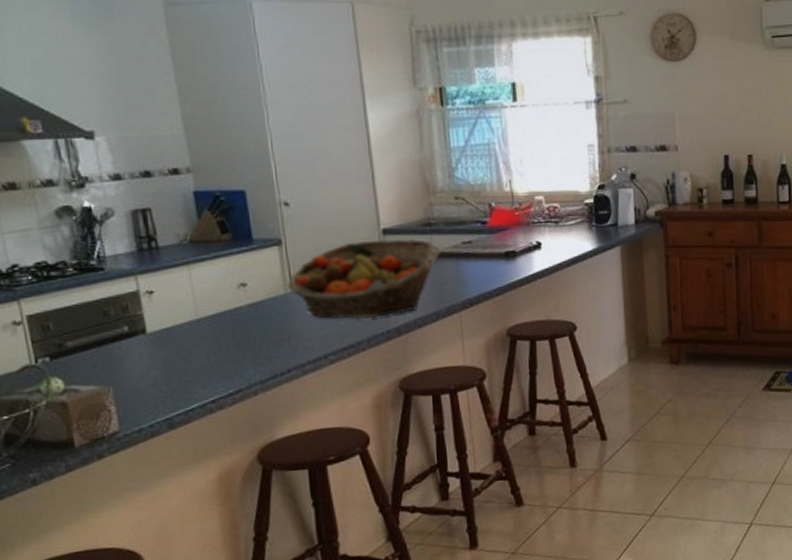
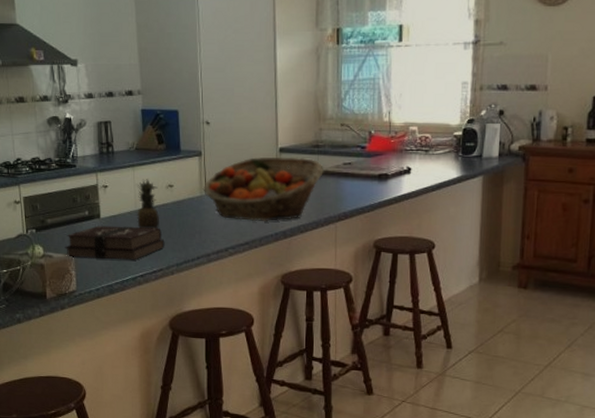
hardback book: none [96,339,242,389] -> present [65,225,165,260]
fruit: none [195,278,232,342] -> present [137,179,160,229]

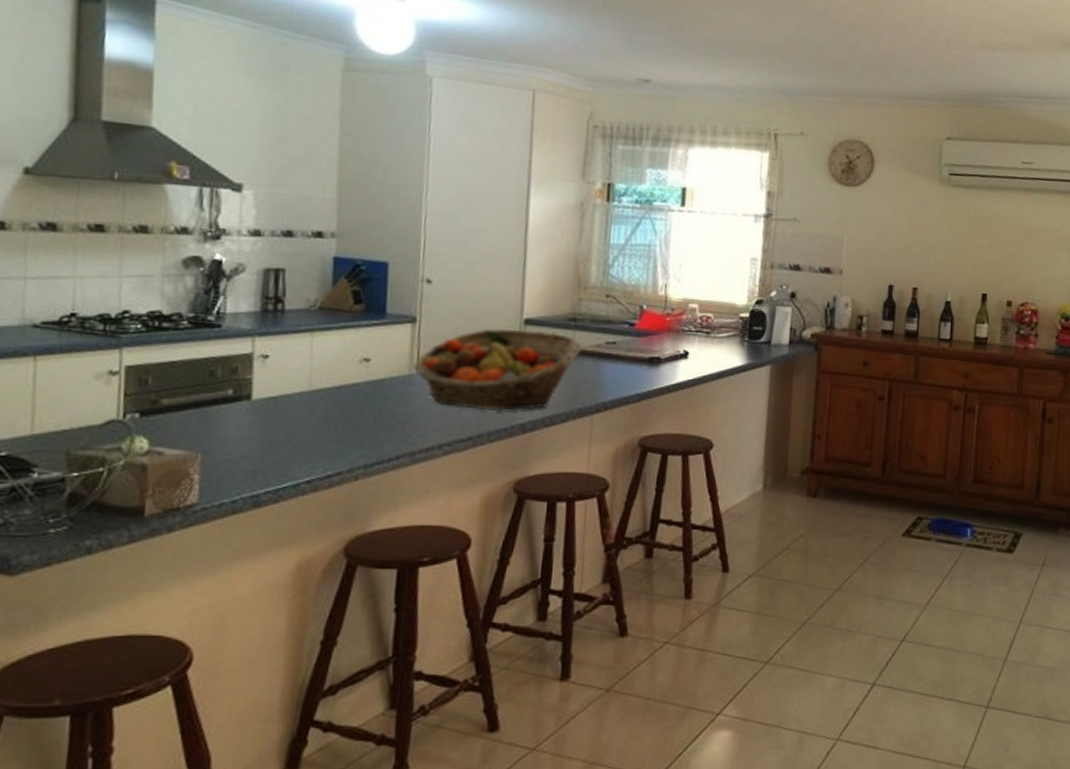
hardback book: present [65,225,165,260] -> none [186,410,350,460]
fruit: present [137,179,160,229] -> none [309,348,347,418]

